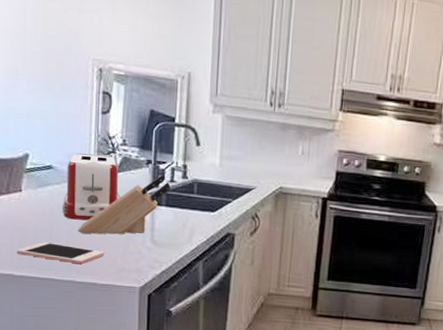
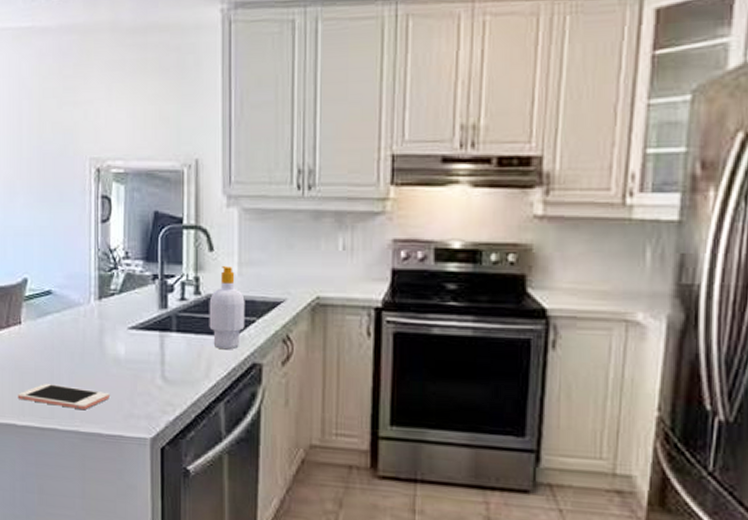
toaster: present [62,153,121,220] -> none [63,272,125,355]
knife block: present [79,173,170,235] -> none [81,290,181,372]
soap bottle: none [193,157,224,222] -> present [209,265,245,350]

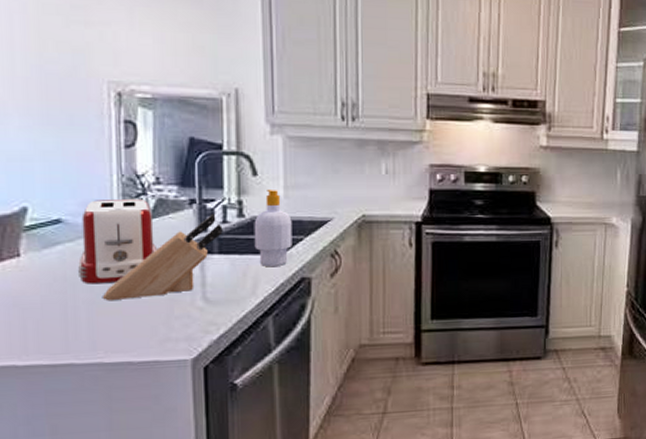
cell phone: present [17,384,110,410] -> none [17,317,141,341]
toaster: none [63,272,125,355] -> present [78,198,158,284]
knife block: none [81,290,181,372] -> present [103,213,223,301]

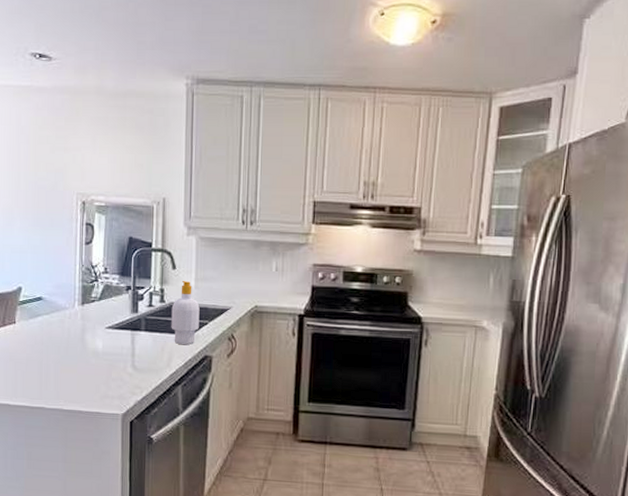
toaster: present [78,198,158,284] -> none [51,283,103,349]
knife block: present [103,213,223,301] -> none [66,298,149,362]

